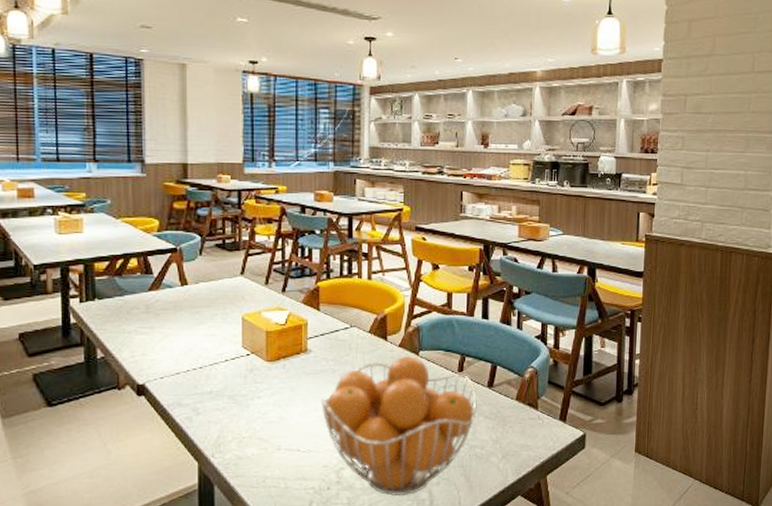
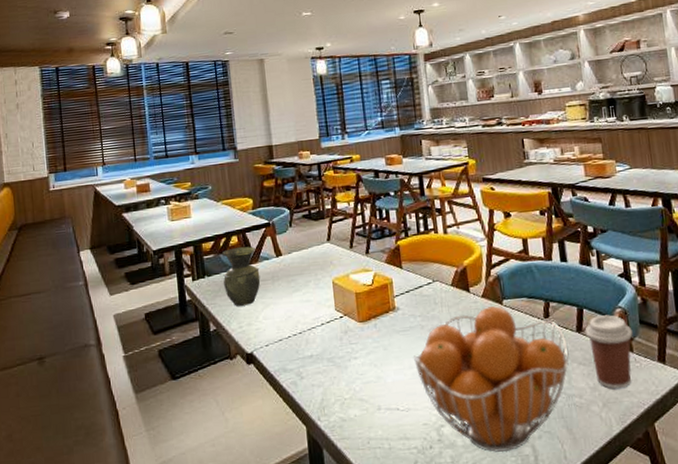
vase: none [117,272,160,334] -> present [222,246,261,306]
coffee cup: none [495,373,540,443] -> present [584,315,633,389]

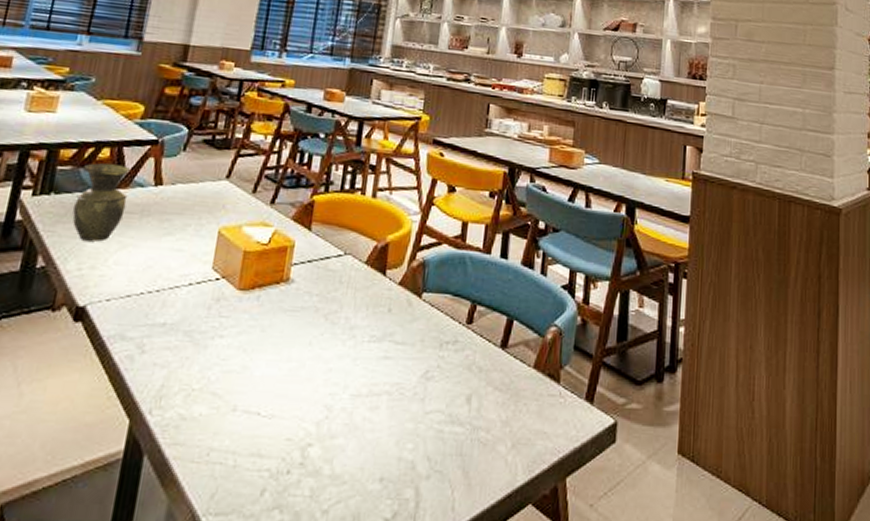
fruit basket: present [413,306,569,453] -> none [295,298,488,492]
coffee cup: present [584,315,633,389] -> none [509,331,564,428]

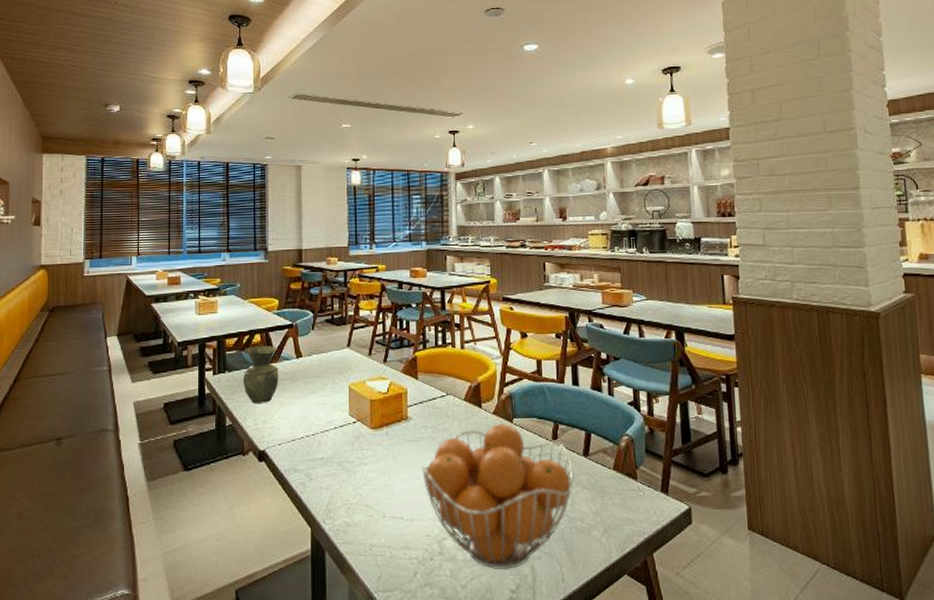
fruit basket: none [295,298,488,492] -> present [421,424,574,570]

